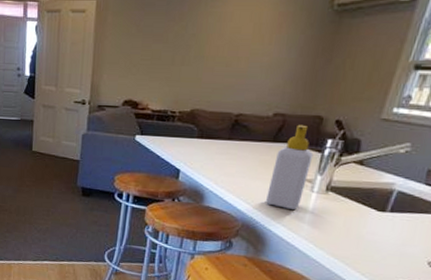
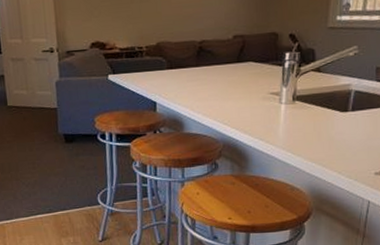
soap bottle: present [265,124,314,209] -> none [240,42,276,123]

